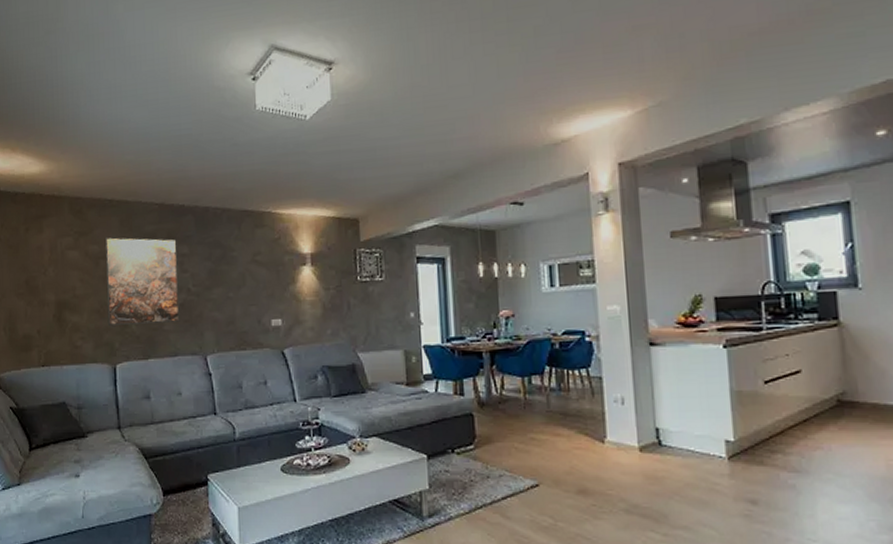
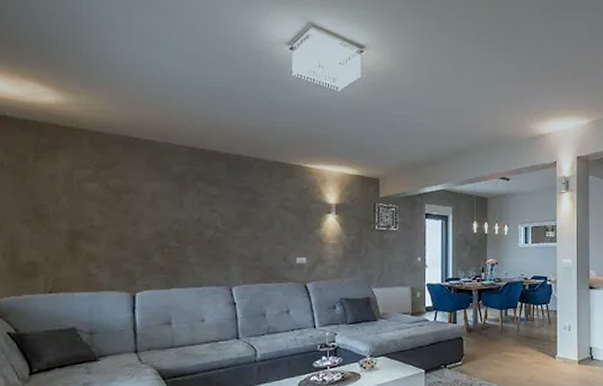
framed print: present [104,236,180,326] -> none [128,172,207,256]

